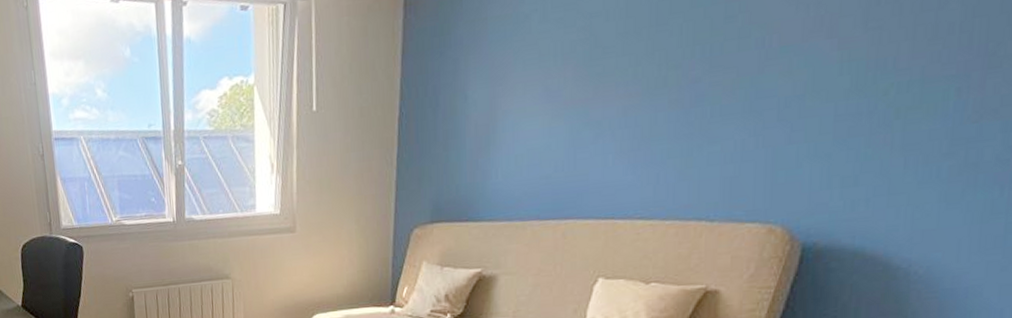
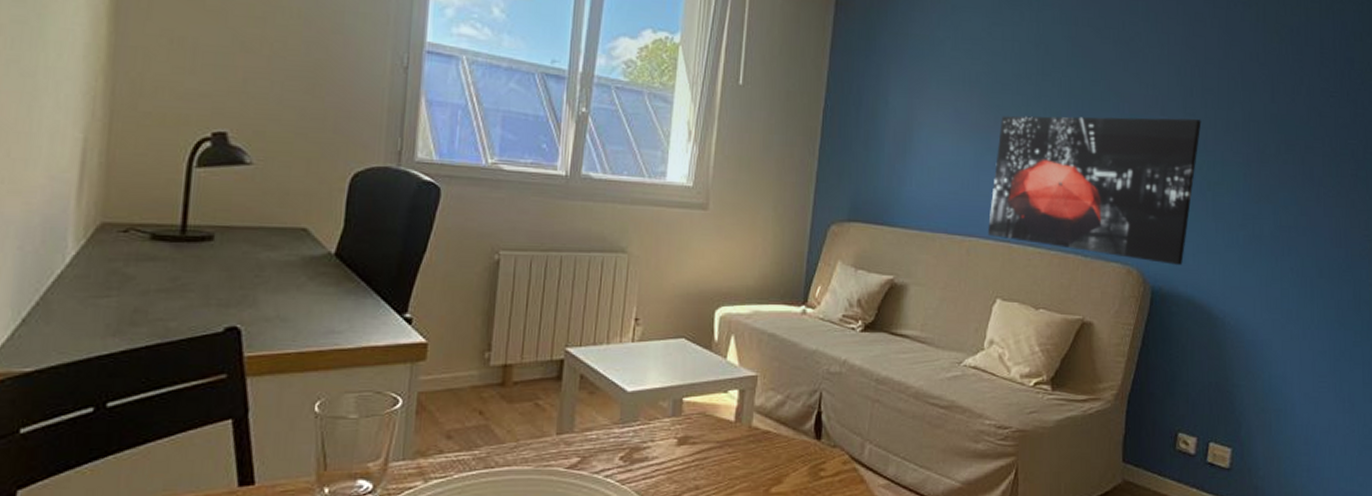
wall art: none [586,31,892,217] -> present [987,115,1202,266]

